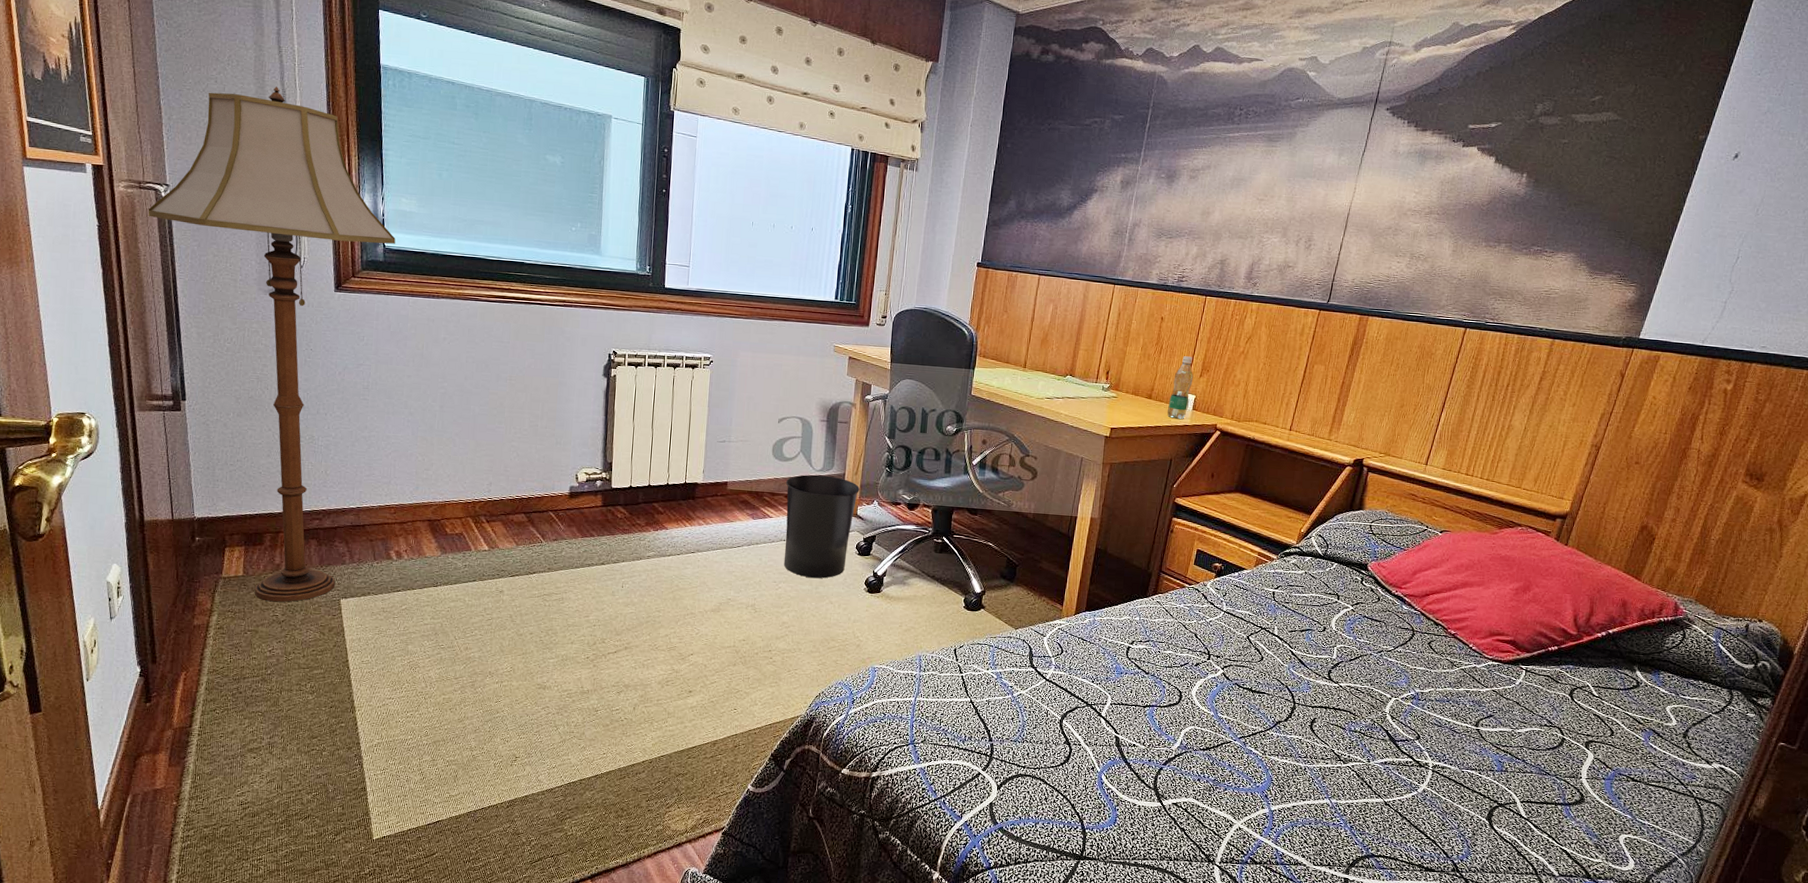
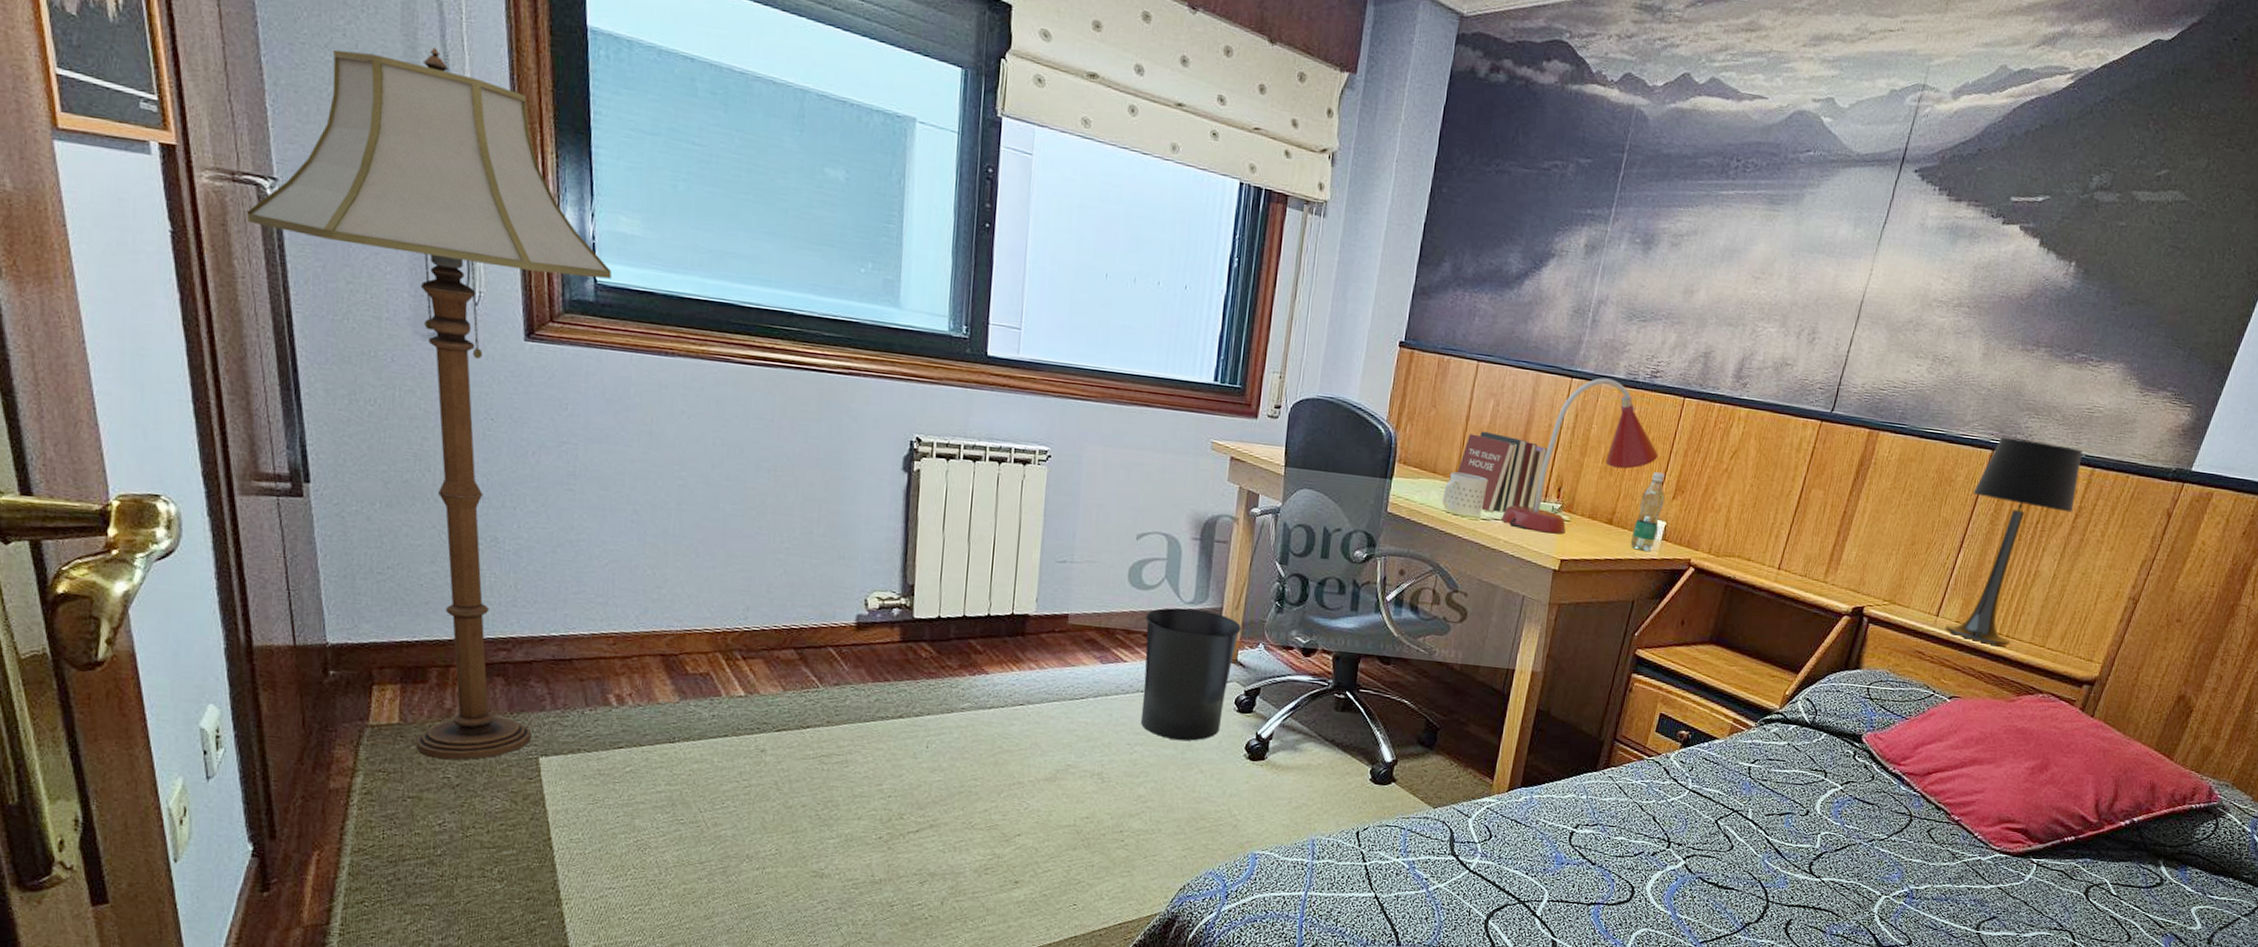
mug: none [1015,361,1051,398] -> present [1442,471,1488,518]
books: none [1025,329,1097,393] -> present [1457,431,1547,513]
desk lamp: none [1062,284,1187,408] -> present [1501,378,1658,534]
table lamp: none [1433,317,1543,488] -> present [1944,436,2082,646]

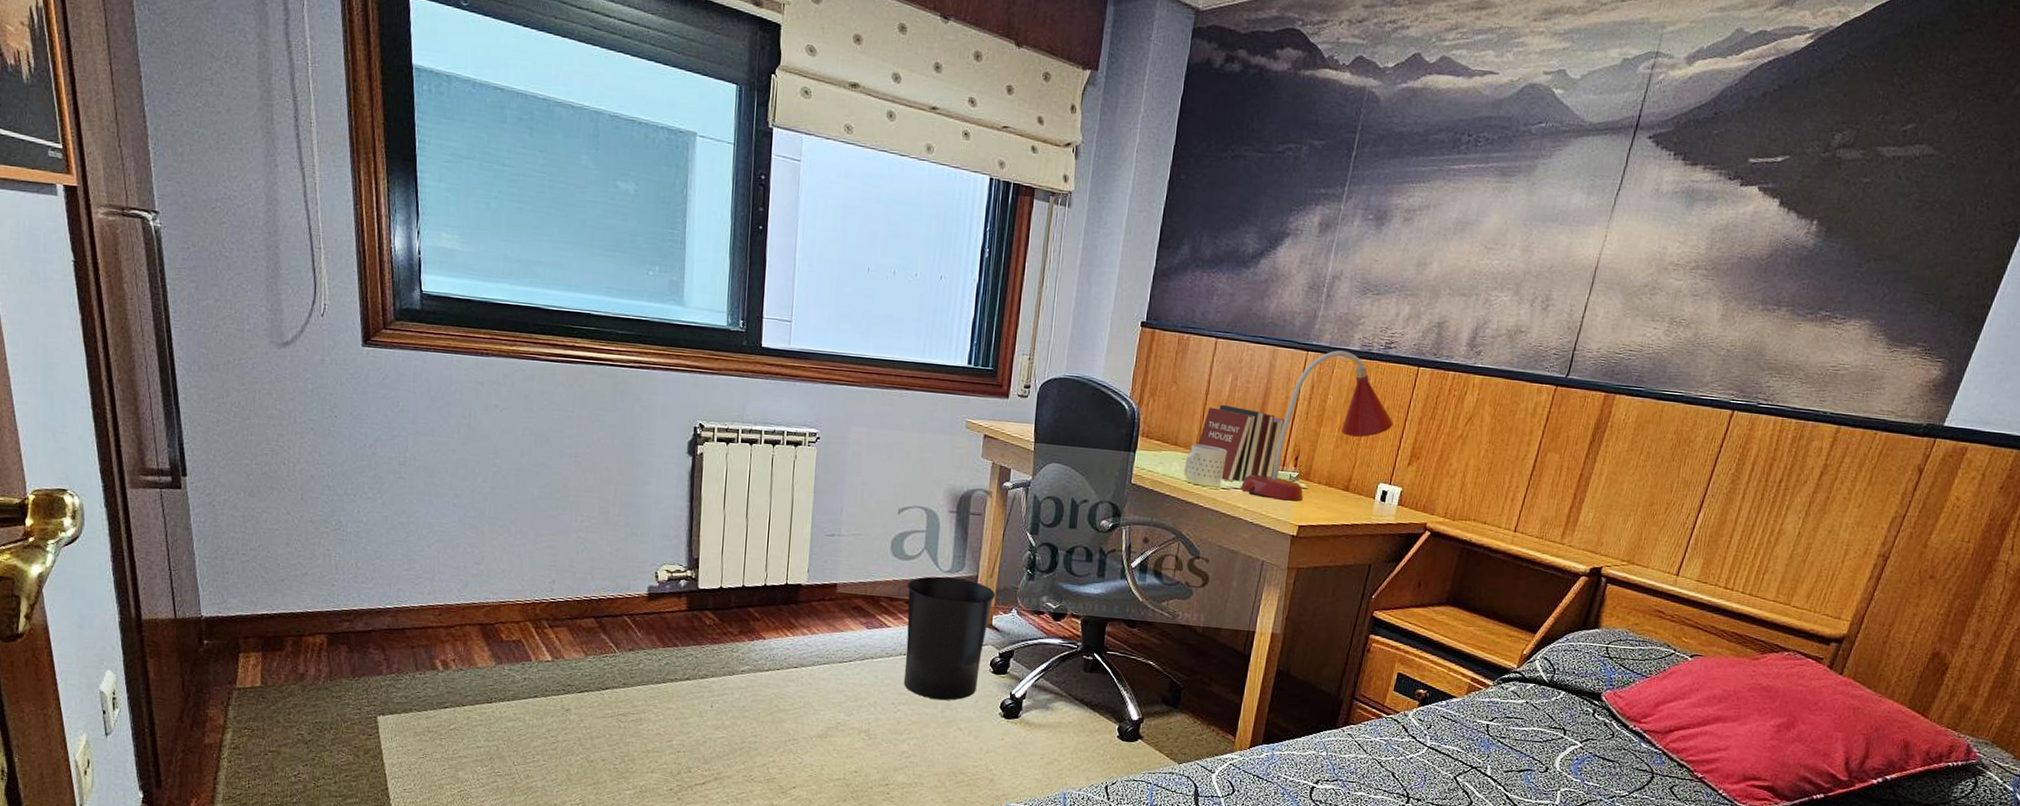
floor lamp: present [245,47,612,760] -> none [132,91,435,719]
bottle: present [1631,472,1666,552] -> none [1367,440,1401,517]
table lamp: present [1944,436,2082,646] -> none [1685,396,1827,605]

